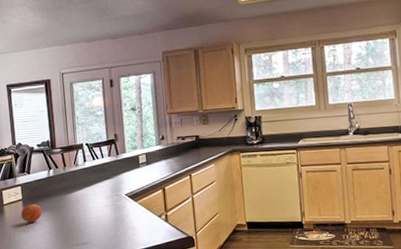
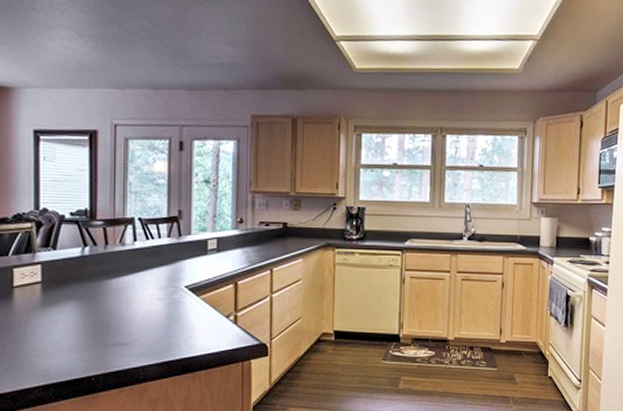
fruit: present [21,202,42,223] -> none [37,287,68,313]

